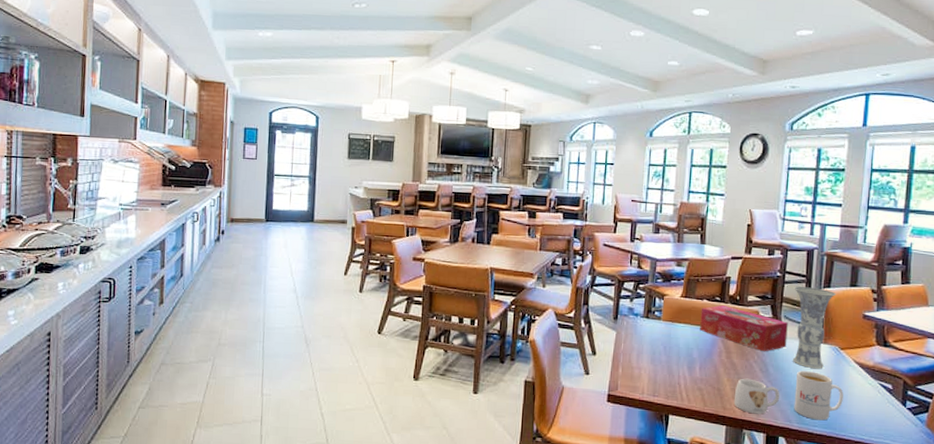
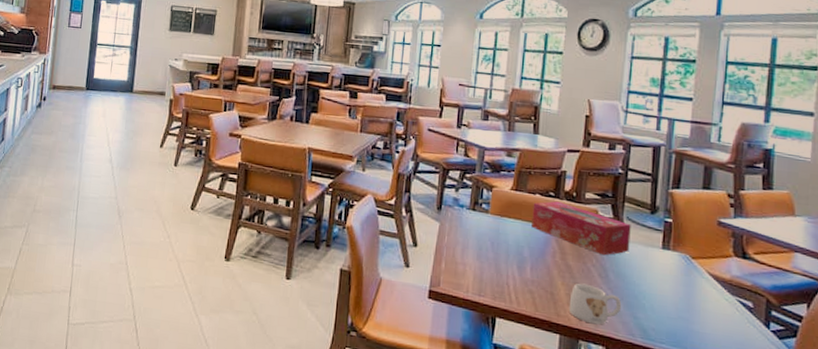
vase: present [793,286,836,368] -> none [637,185,686,278]
mug: present [794,371,843,421] -> none [637,279,695,338]

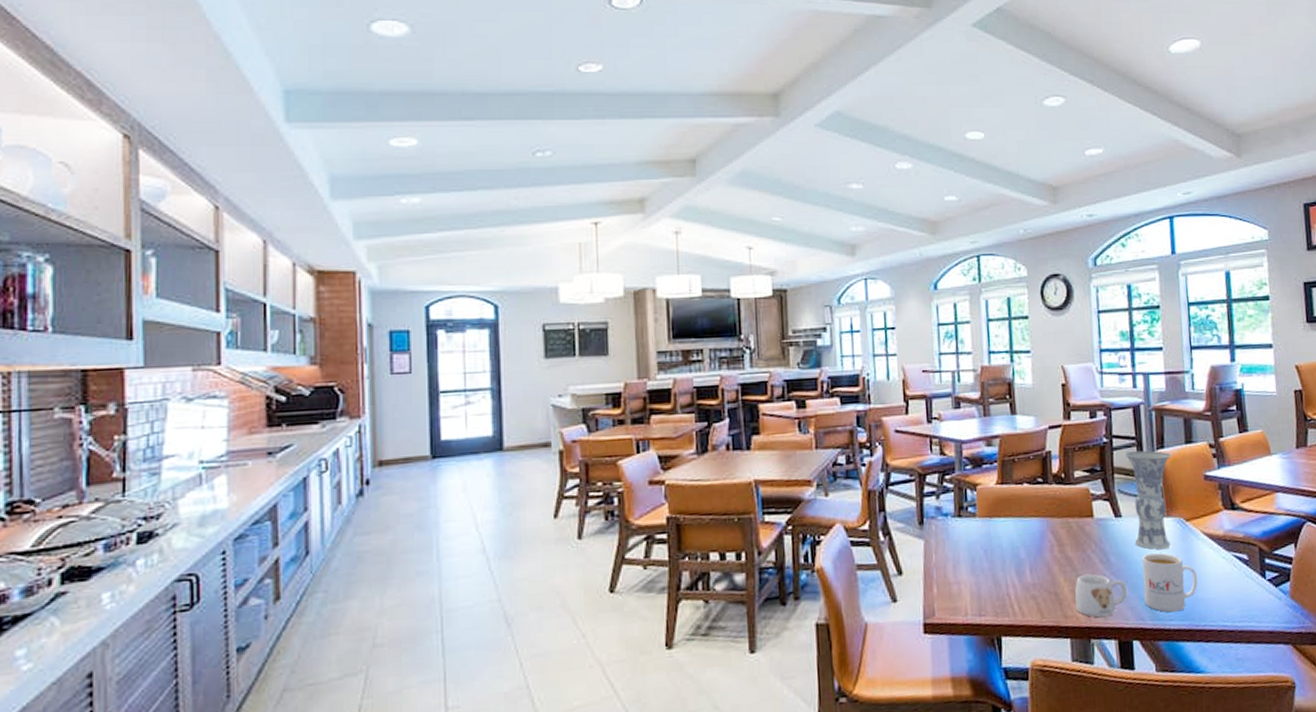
tissue box: present [531,201,631,256] -> none [1022,486,1126,538]
vase: none [637,185,686,278] -> present [1124,450,1172,549]
mug: none [637,279,695,338] -> present [1142,553,1198,613]

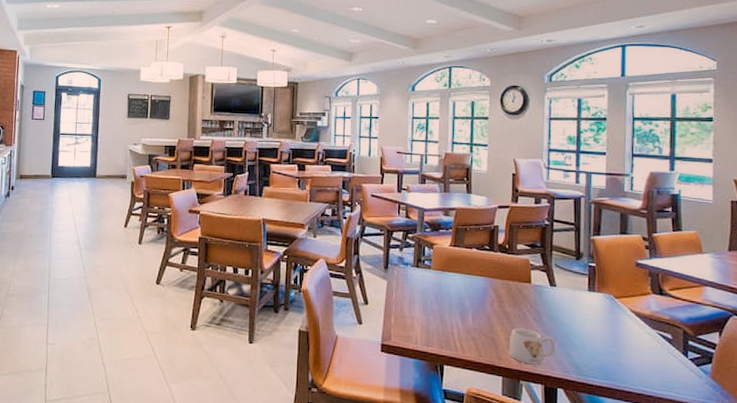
vase: present [1124,450,1172,549] -> none [563,235,606,318]
mug: present [1142,553,1198,613] -> none [571,320,621,372]

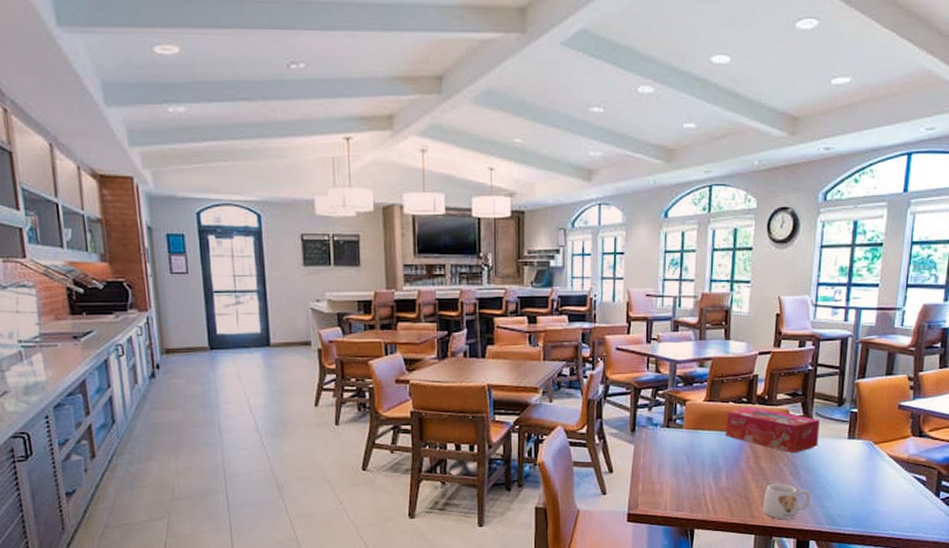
tissue box: none [470,253,559,301] -> present [725,406,820,454]

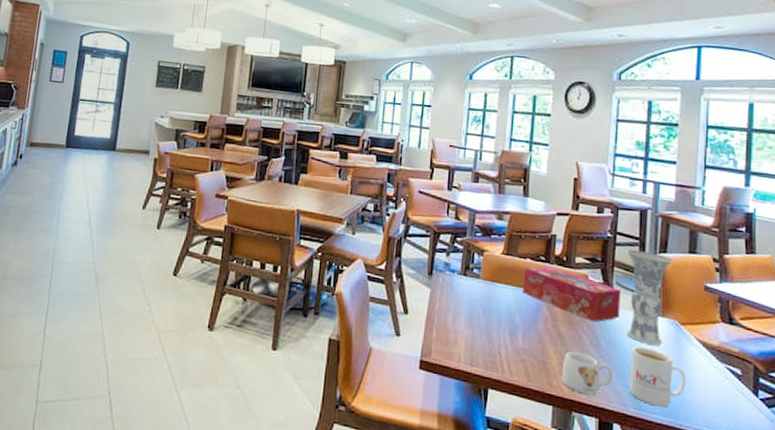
vase: none [825,379,871,466] -> present [626,249,673,345]
mug: none [825,470,877,520] -> present [629,346,686,408]

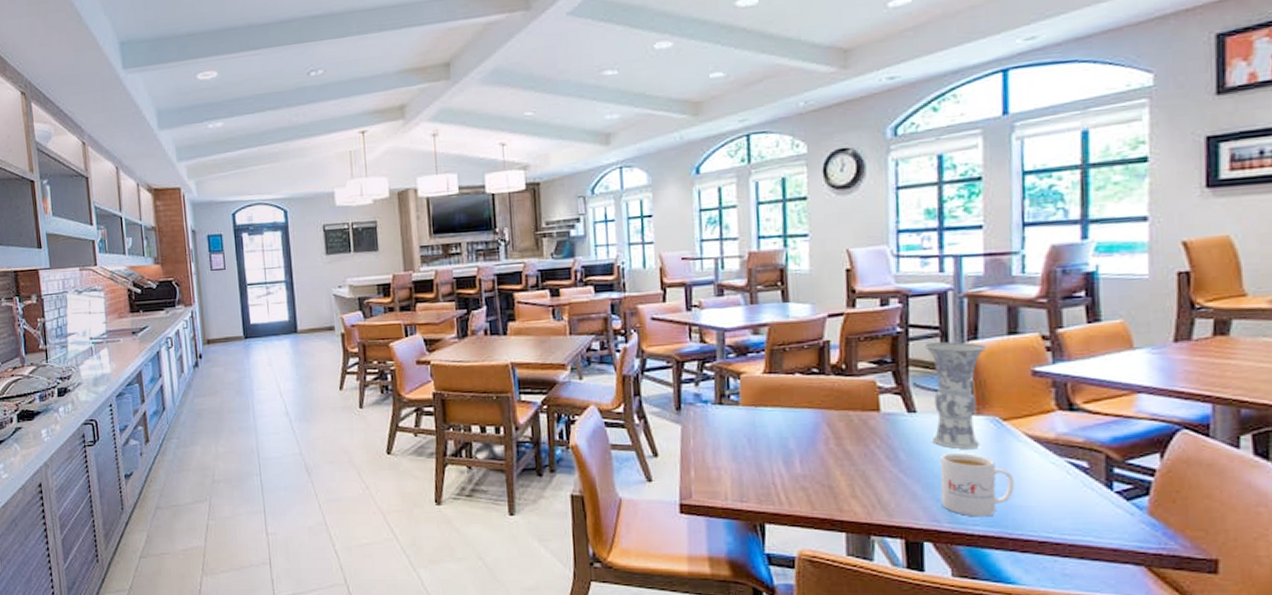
tissue box: present [523,265,621,322] -> none [793,377,922,434]
mug: present [561,351,614,395] -> none [852,469,920,515]

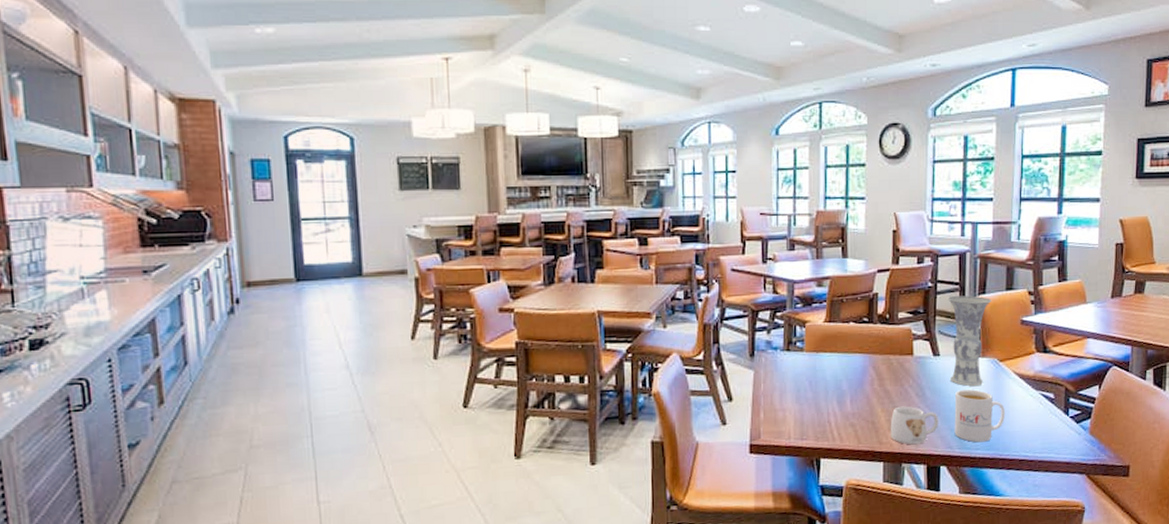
mug: none [852,469,920,515] -> present [890,406,939,445]

